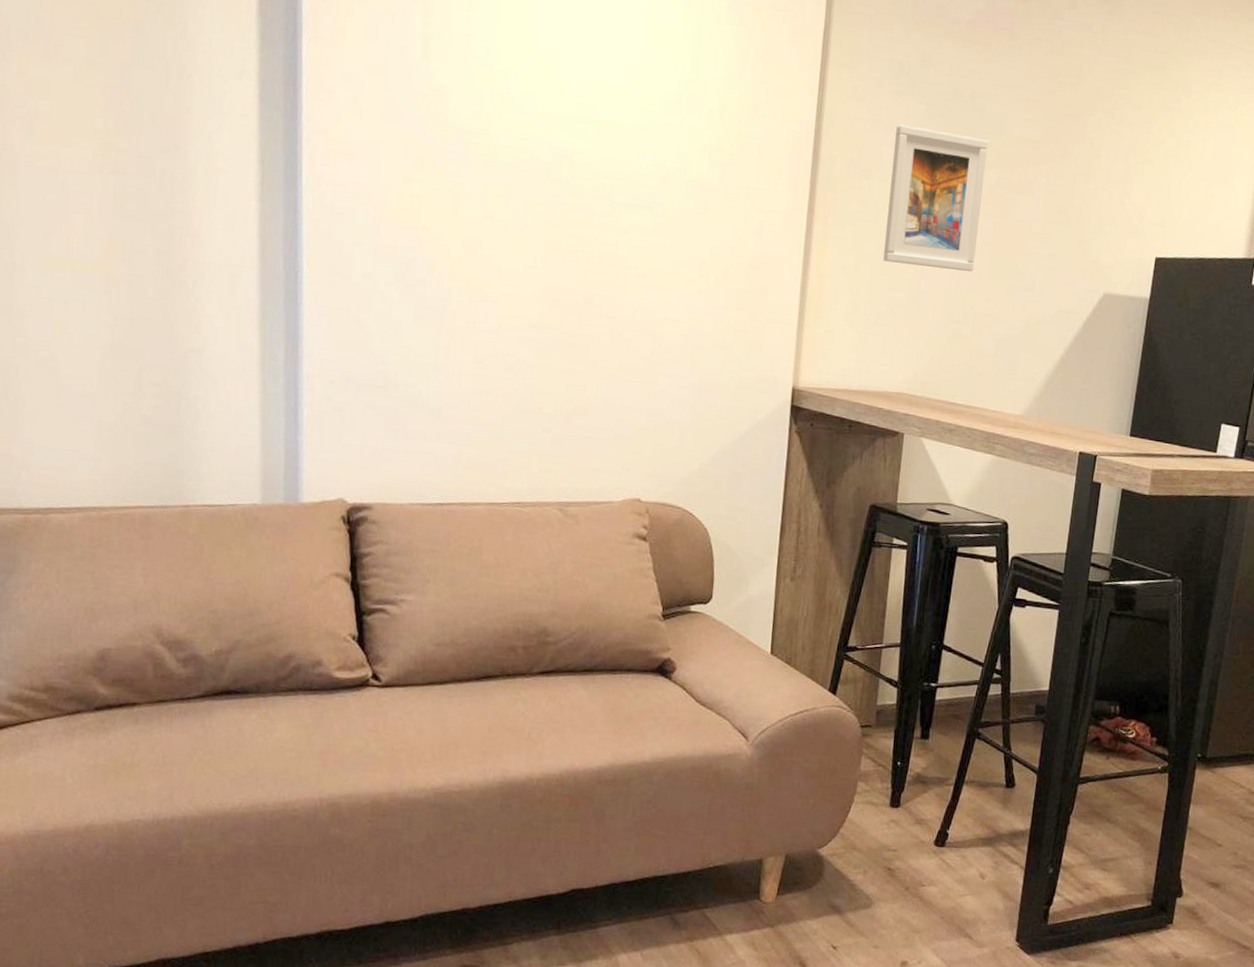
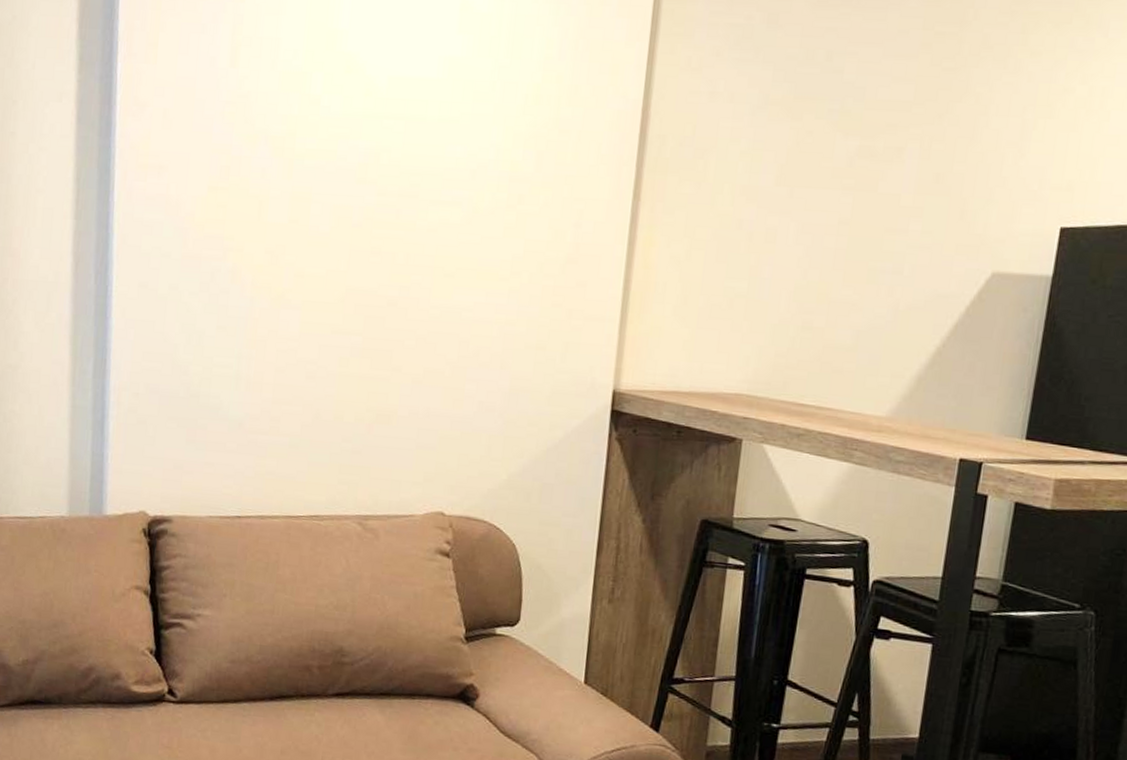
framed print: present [883,124,988,271] -> none [720,94,847,254]

